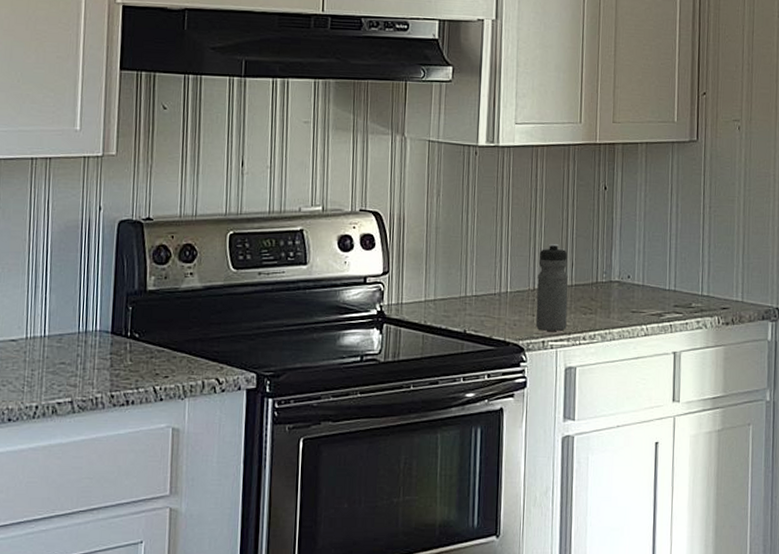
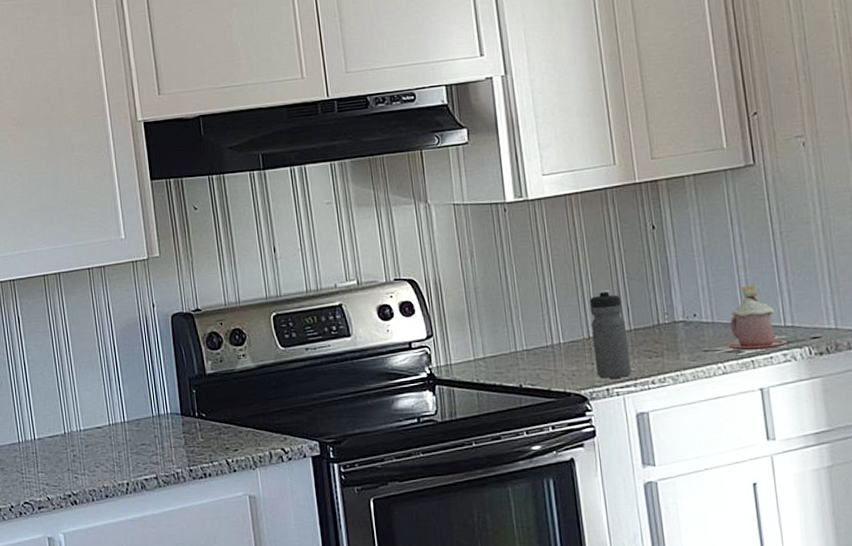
mug: none [651,253,701,315] -> present [726,285,787,351]

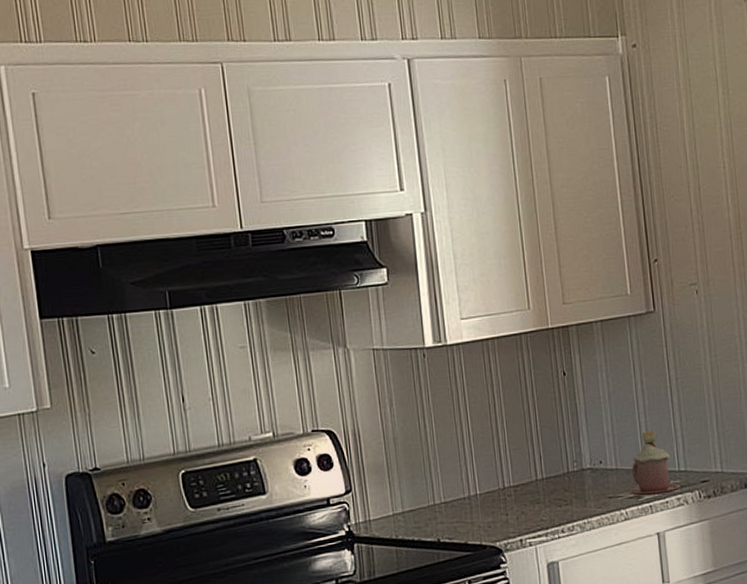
water bottle: present [589,289,631,378] -> none [505,437,543,529]

